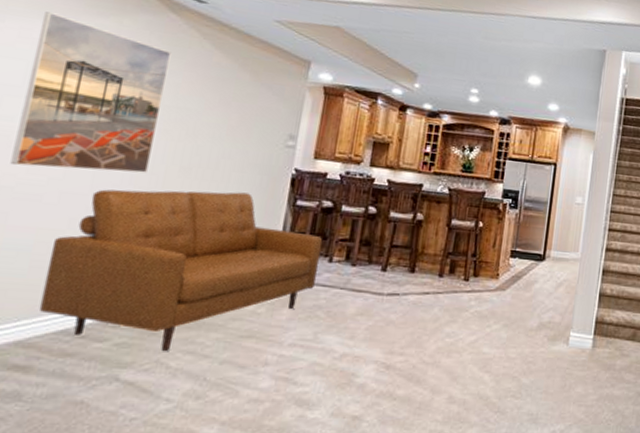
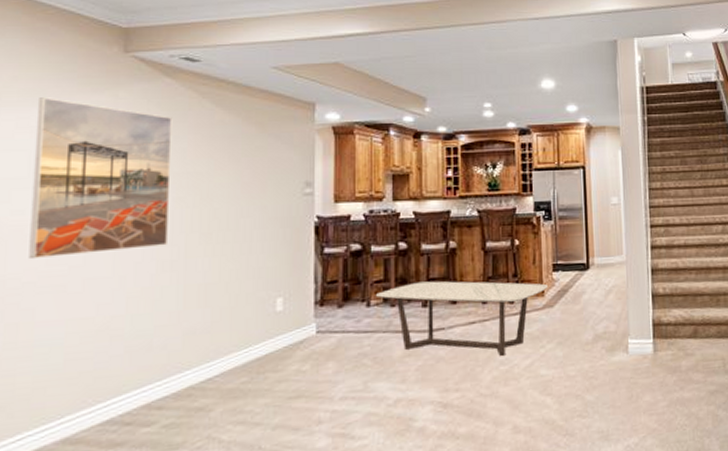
sofa: present [38,189,323,351] -> none [80,249,357,425]
coffee table: none [338,246,504,330] -> present [375,281,549,357]

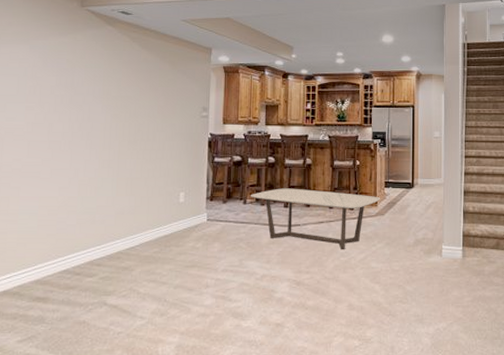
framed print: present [29,97,173,260] -> none [16,38,112,153]

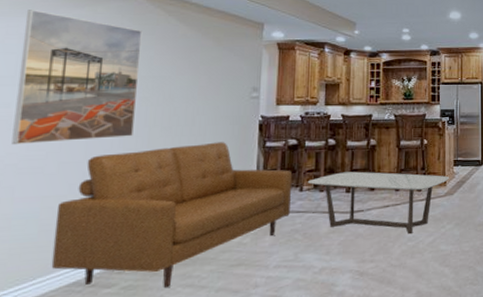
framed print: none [16,38,112,153] -> present [11,10,143,145]
sofa: none [48,156,237,281] -> present [51,142,293,287]

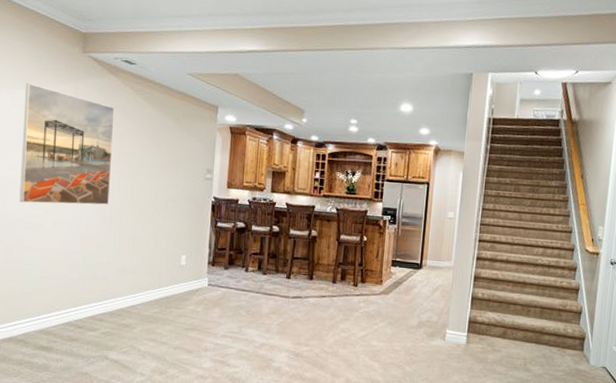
sofa: present [51,142,293,287] -> none [51,217,240,338]
coffee table: present [307,171,450,235] -> none [252,258,387,326]

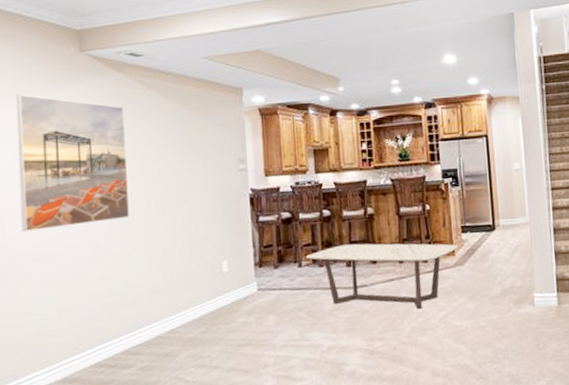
coffee table: none [252,258,387,326] -> present [305,243,459,310]

